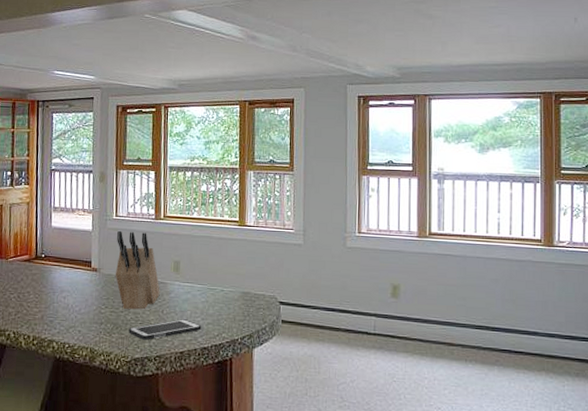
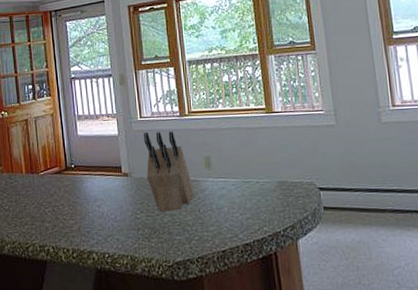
cell phone: present [128,319,202,340] -> none [167,216,241,242]

